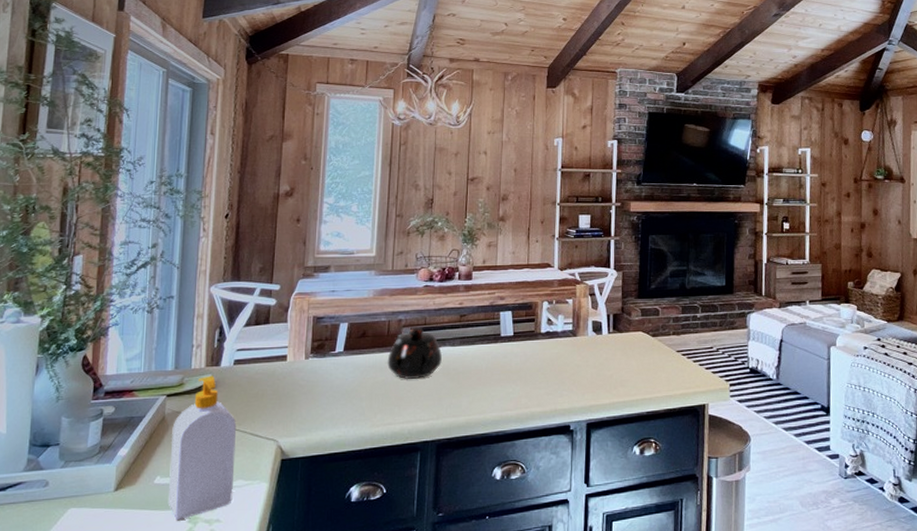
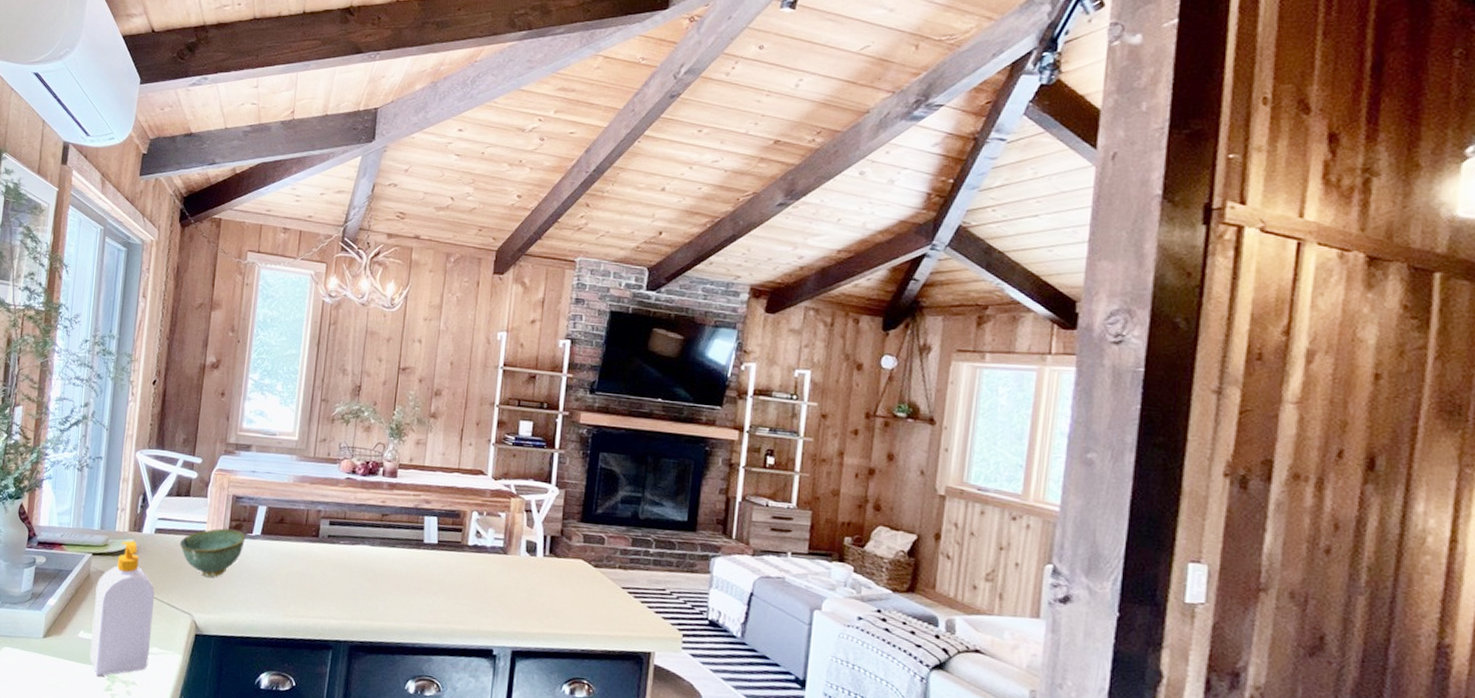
bowl: none [260,350,329,400] -> present [179,528,246,577]
teapot: present [387,327,442,380] -> none [304,520,360,575]

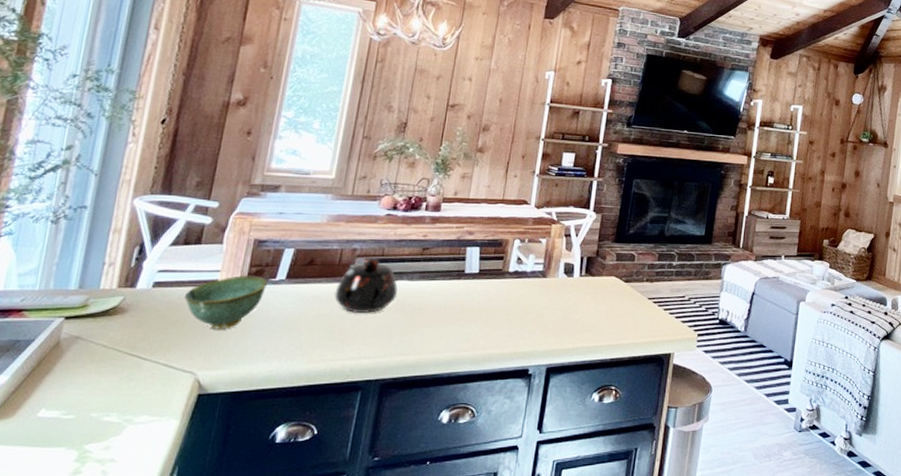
soap bottle: present [89,540,155,677] -> none [51,297,149,460]
teapot: none [304,520,360,575] -> present [334,258,398,314]

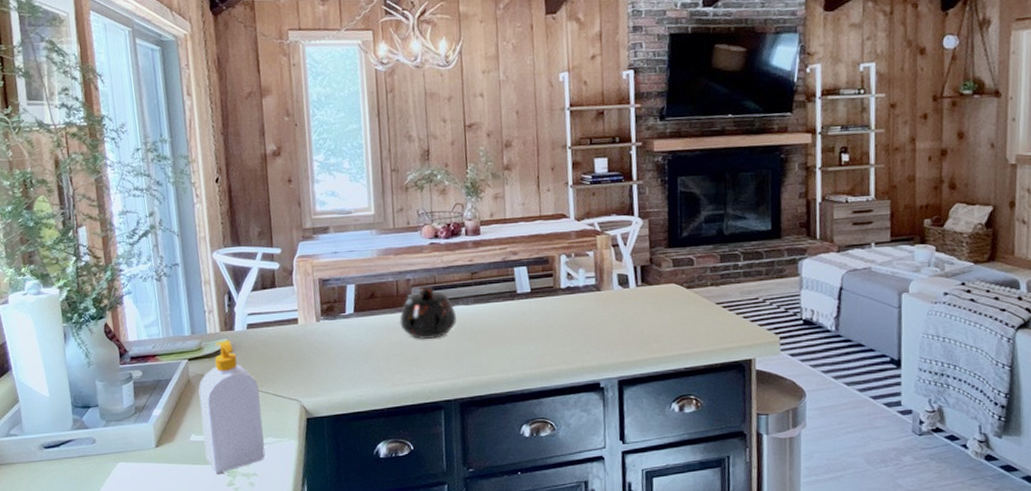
soap bottle: none [51,297,149,460] -> present [198,339,266,474]
bowl: present [184,275,268,330] -> none [274,312,340,362]

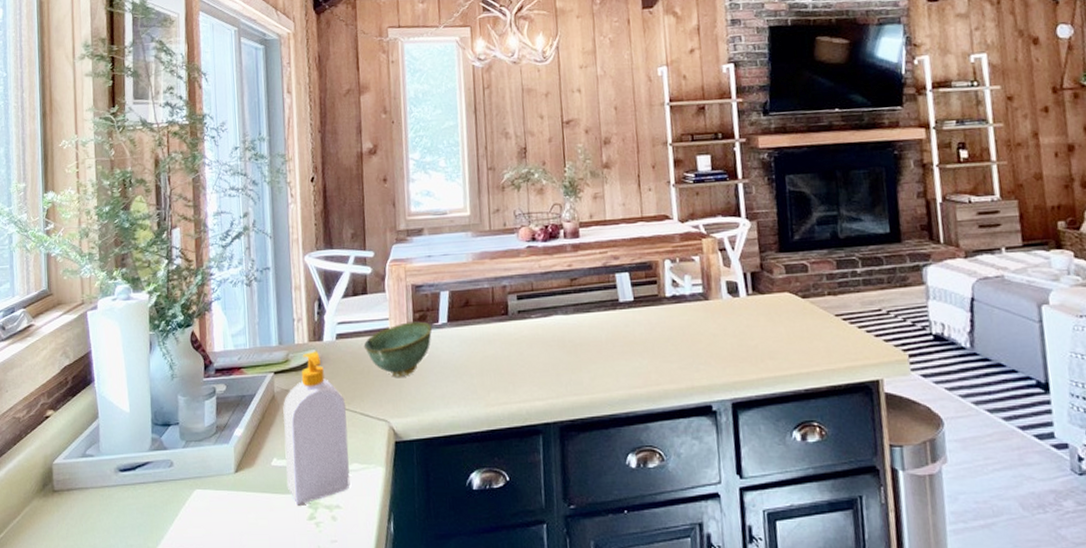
bowl: none [274,312,340,362] -> present [363,321,433,377]
teapot: present [399,286,456,340] -> none [495,293,555,354]

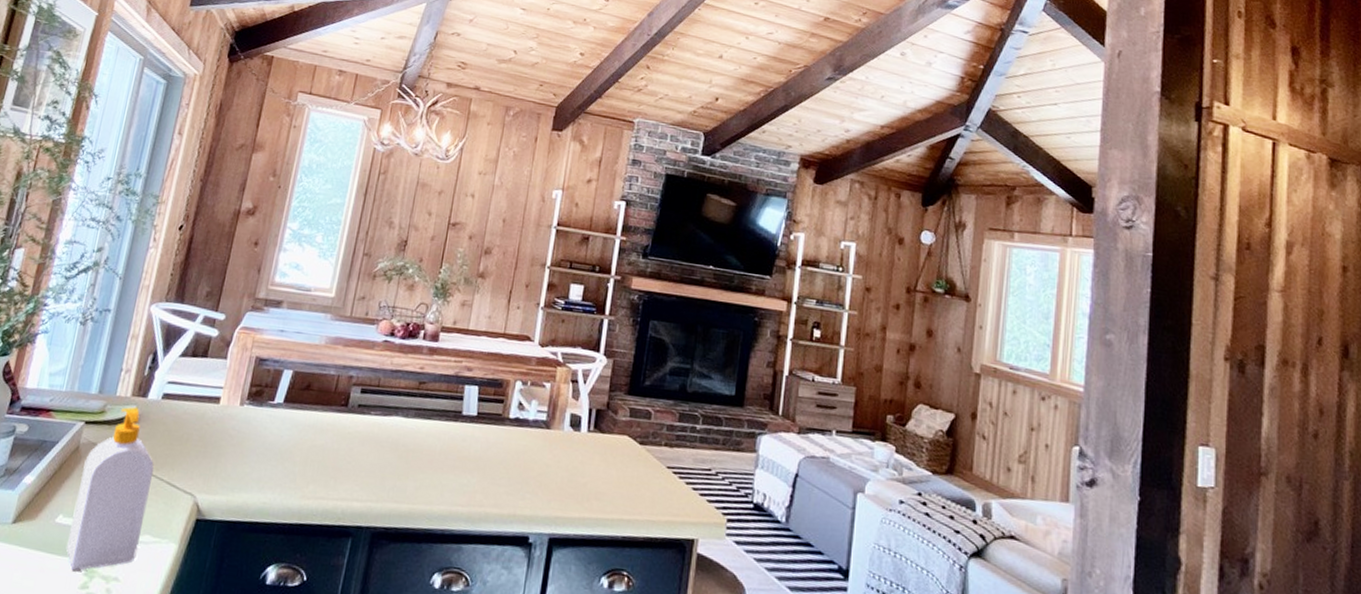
bowl: present [363,321,433,377] -> none [189,394,267,451]

